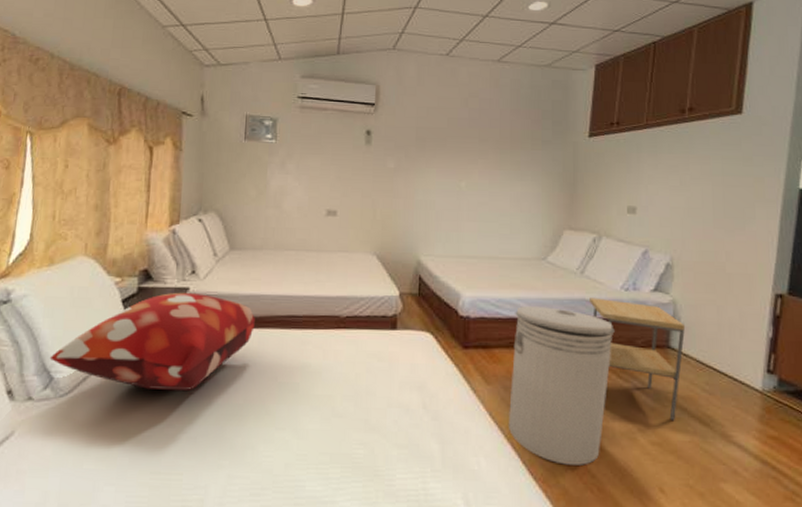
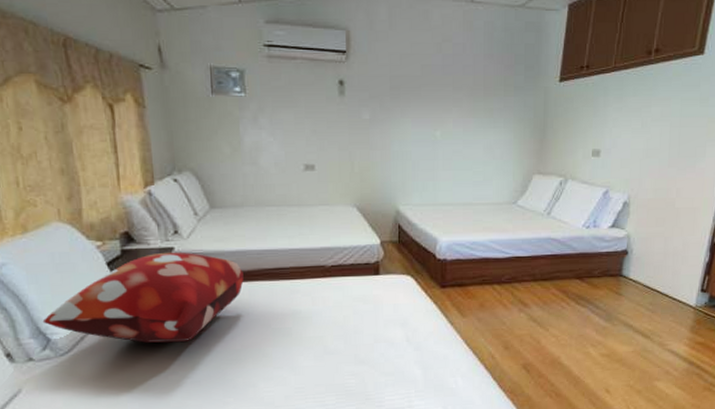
can: present [508,305,615,465] -> none [481,246,575,378]
side table: present [590,297,686,421] -> none [555,236,637,337]

